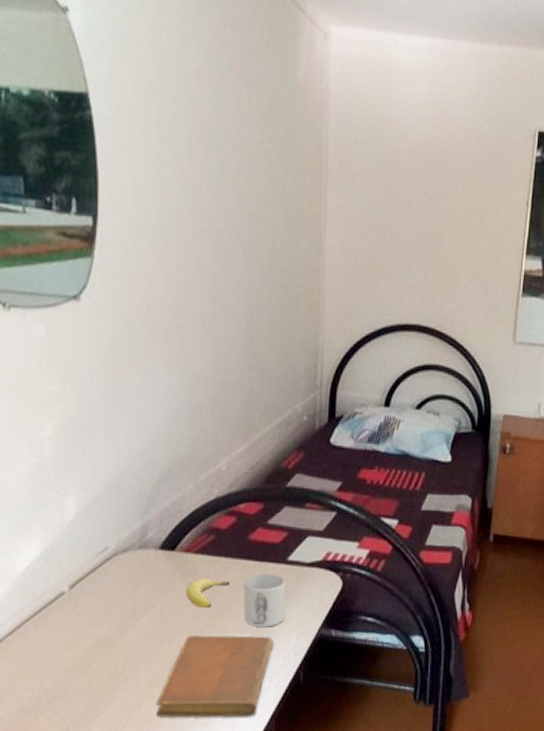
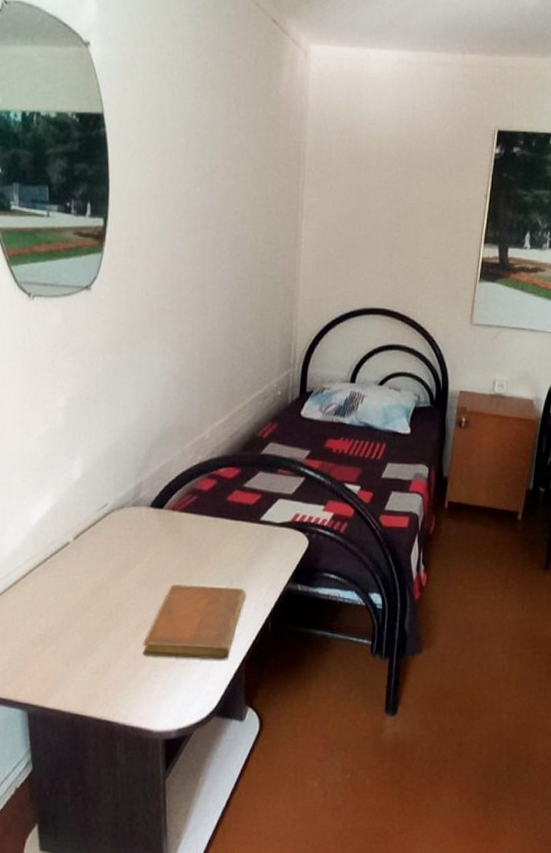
fruit: present [186,578,229,609] -> none [172,534,209,561]
mug: present [244,574,286,628] -> none [221,532,258,580]

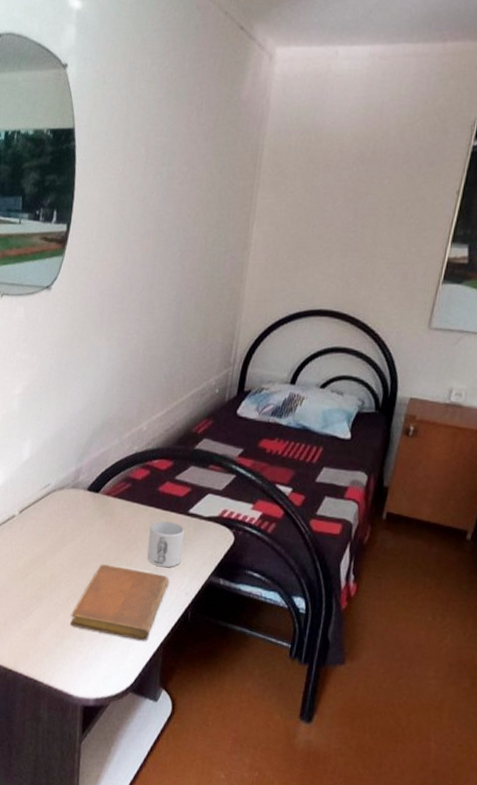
mug: none [221,532,258,580] -> present [147,521,185,568]

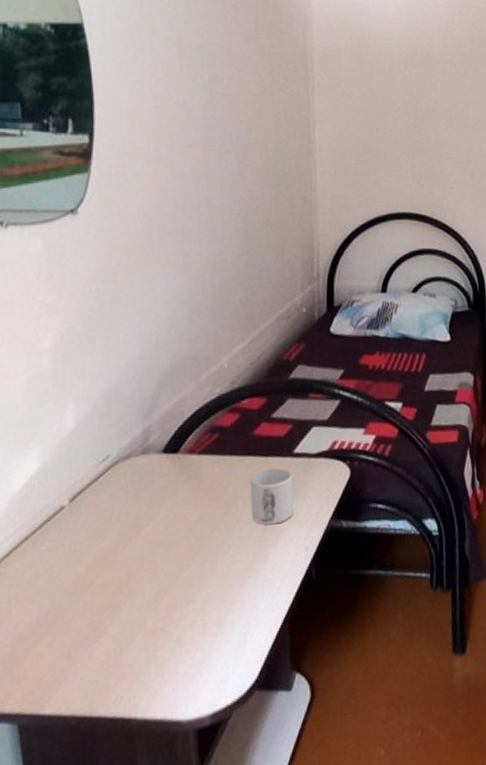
notebook: present [70,564,169,642] -> none [163,533,283,631]

